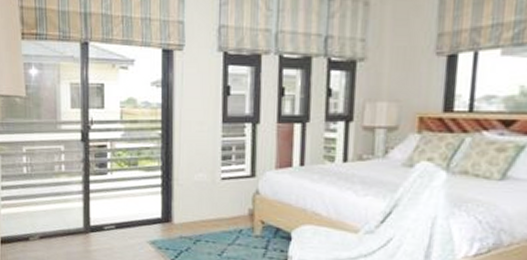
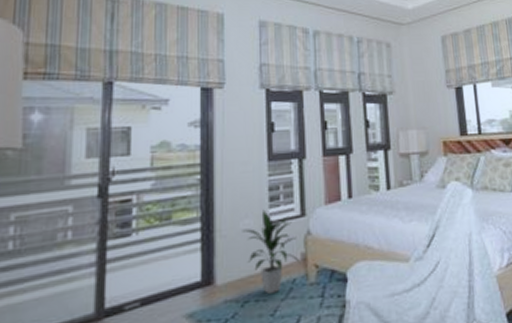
indoor plant: none [196,166,248,238] -> present [242,209,301,294]

